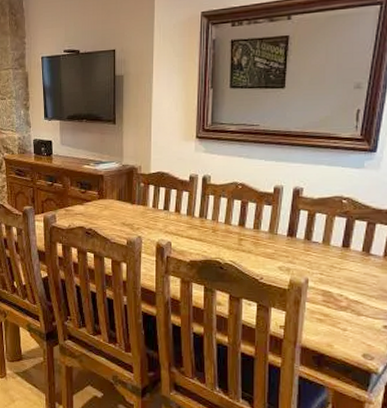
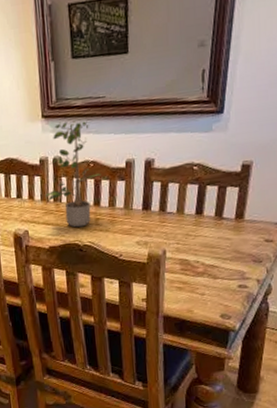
potted plant: none [192,143,248,245] -> present [45,119,101,228]

